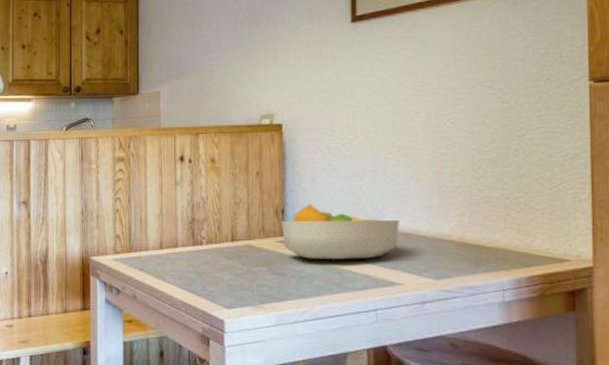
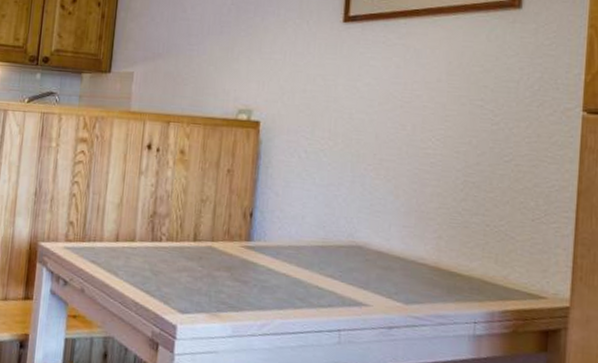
fruit bowl: present [281,204,399,259] -> none [248,209,373,275]

